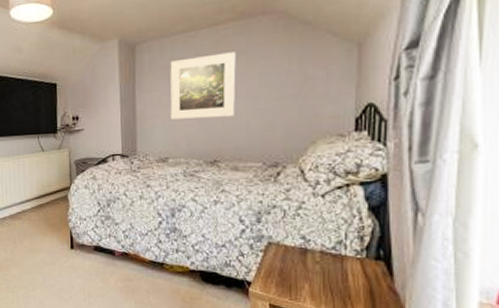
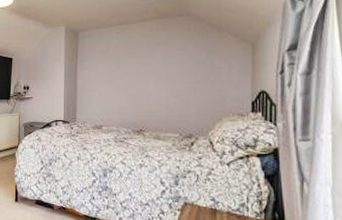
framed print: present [170,52,236,120] -> none [105,43,158,95]

